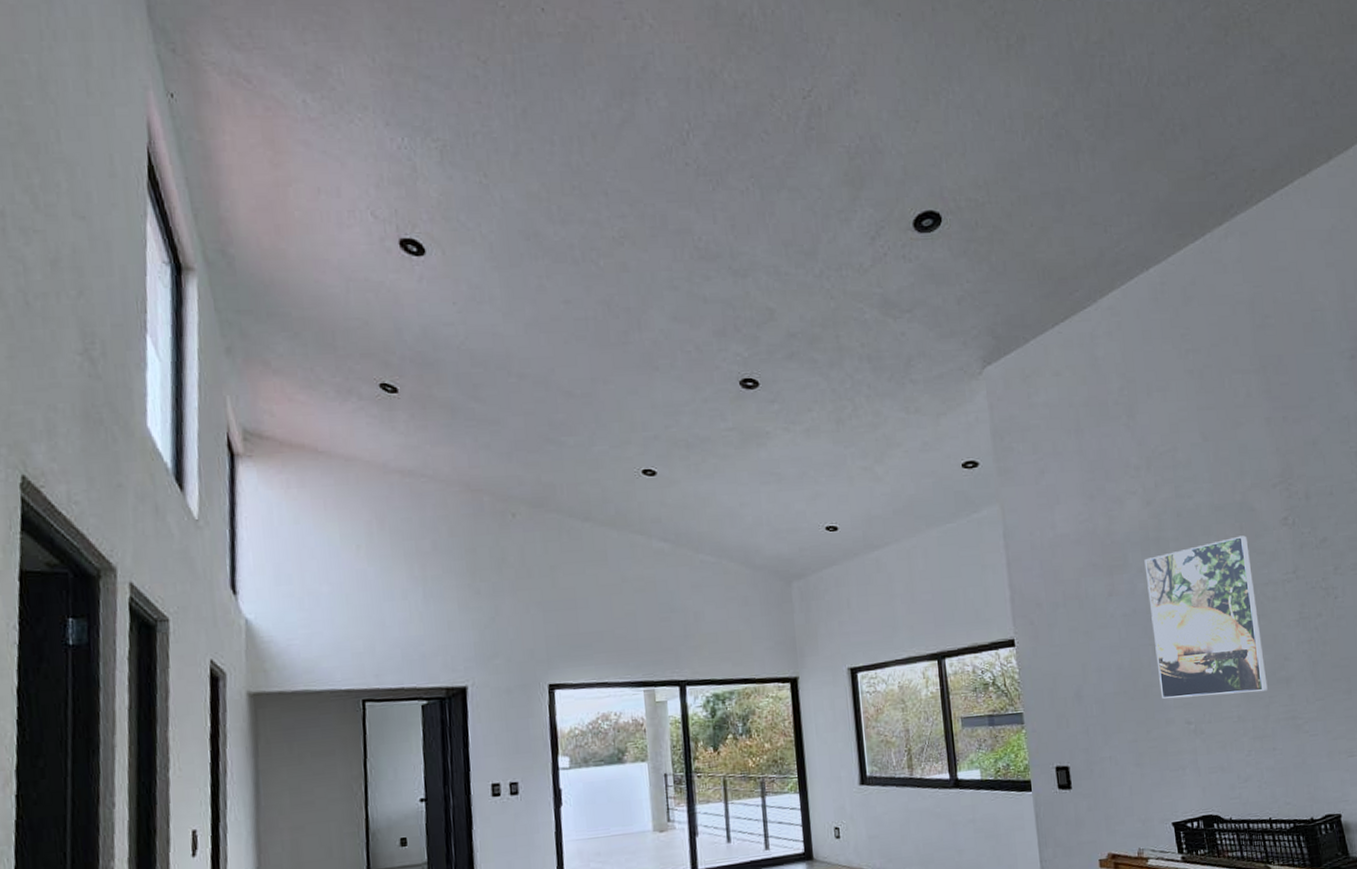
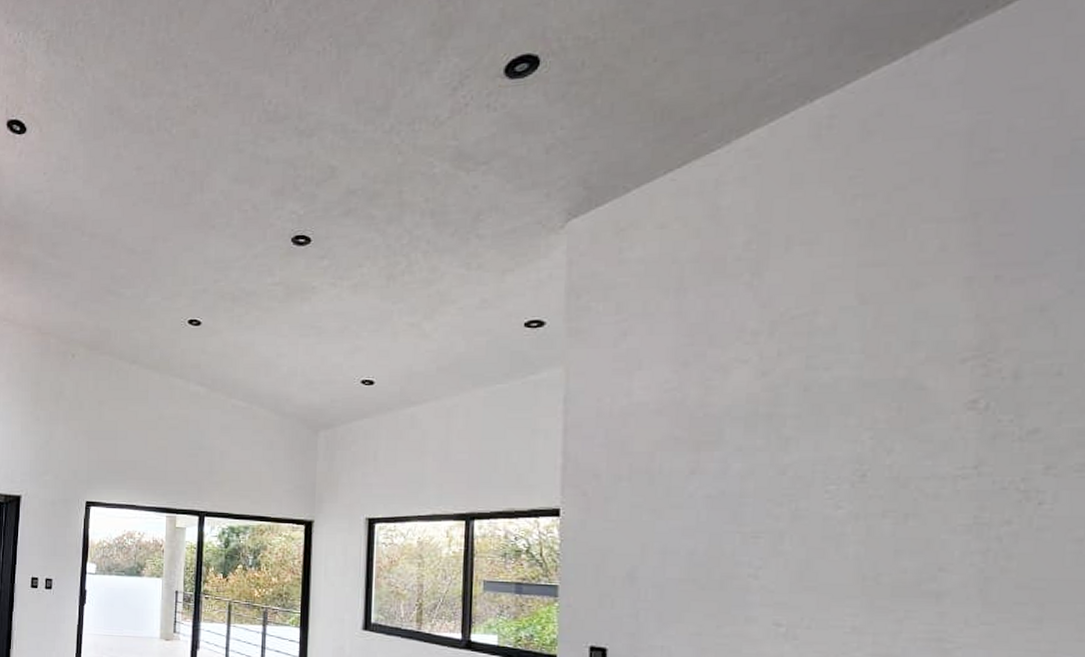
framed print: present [1144,535,1268,699] -> none [743,418,908,604]

